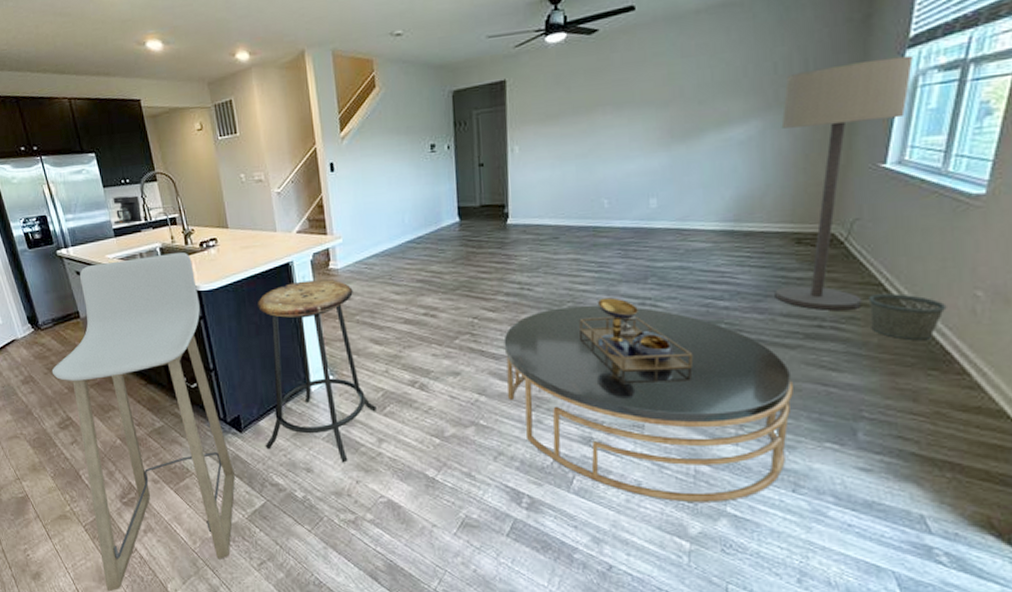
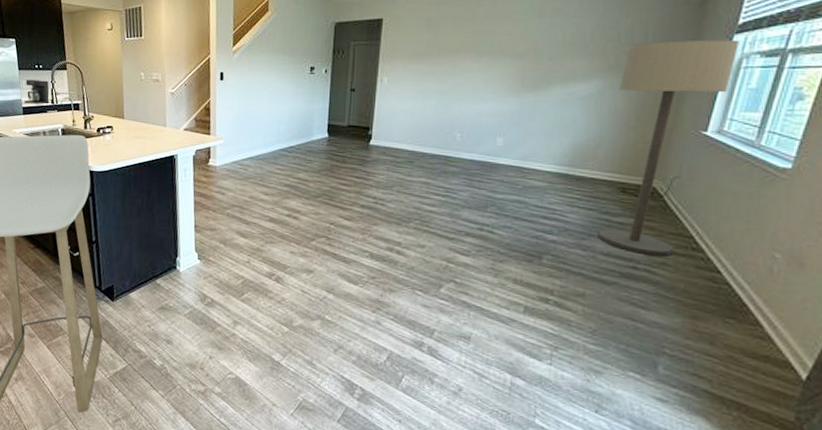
bar stool: present [256,279,377,463] -> none [132,173,235,339]
coffee table: present [503,297,795,502] -> none [353,220,607,414]
basket: present [868,293,947,341] -> none [679,245,748,292]

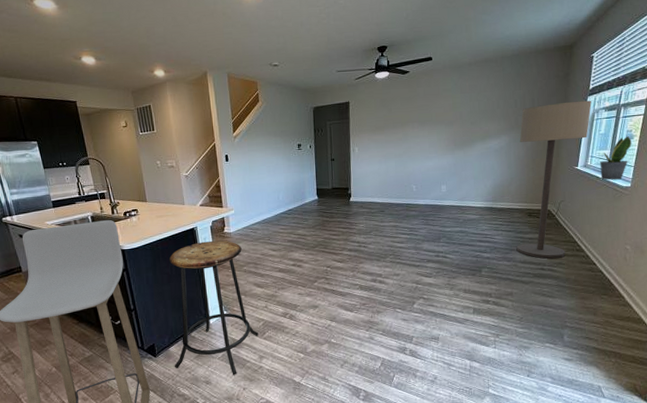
coffee maker: present [23,80,50,105] -> none [52,175,77,198]
bar stool: none [132,173,235,339] -> present [168,240,258,375]
potted plant: none [743,95,800,157] -> present [600,136,632,181]

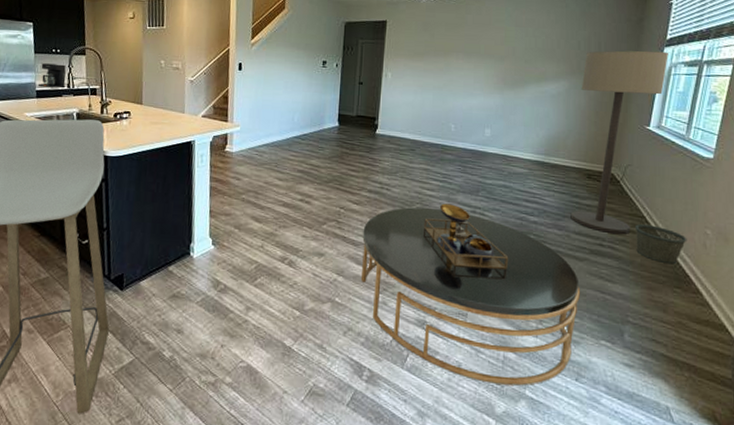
coffee maker: none [52,175,77,198] -> present [37,63,66,89]
bar stool: present [168,240,258,375] -> none [142,158,249,327]
coffee table: none [348,252,528,388] -> present [362,203,581,386]
basket: none [569,248,611,277] -> present [634,224,687,264]
potted plant: present [600,136,632,181] -> none [676,98,716,149]

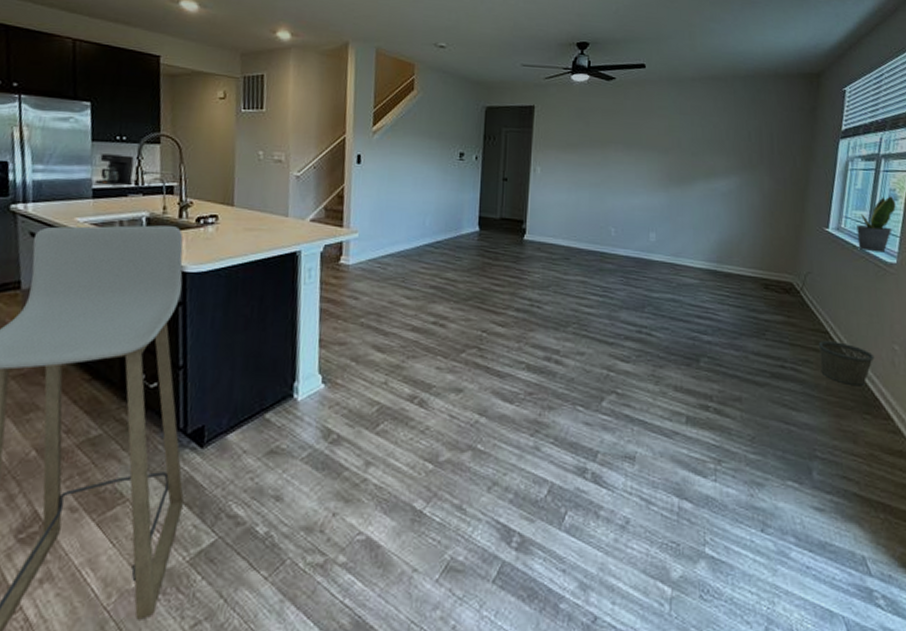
coffee table: present [362,203,581,386] -> none [509,322,763,542]
floor lamp: present [570,50,668,235] -> none [748,142,845,354]
potted plant: none [676,98,716,149] -> present [856,196,896,253]

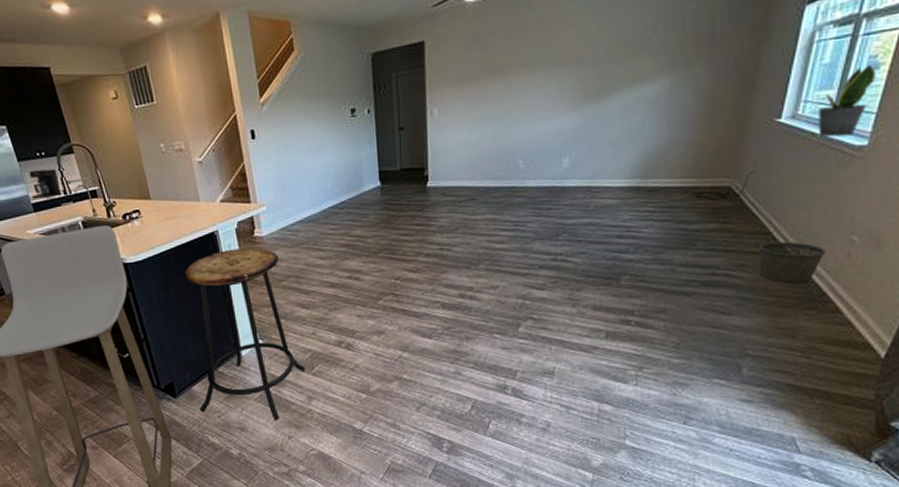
bar stool: none [229,273,369,490] -> present [183,247,305,421]

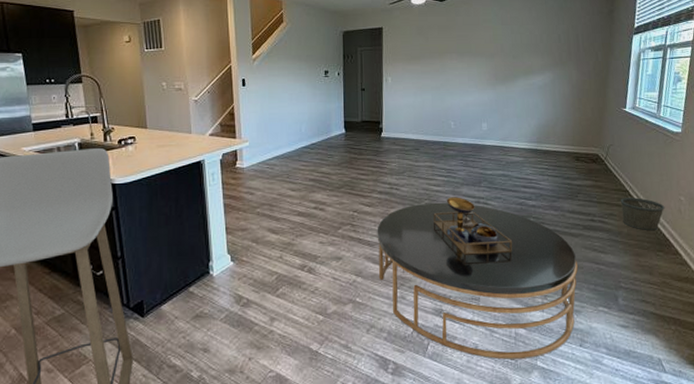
coffee maker: present [29,168,63,199] -> none [33,94,64,120]
bar stool: present [183,247,305,421] -> none [165,177,270,342]
coffee table: none [424,254,689,438] -> present [377,197,579,360]
potted plant: present [818,64,876,138] -> none [648,78,680,125]

